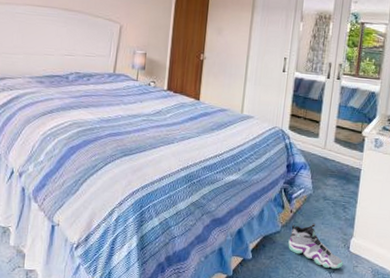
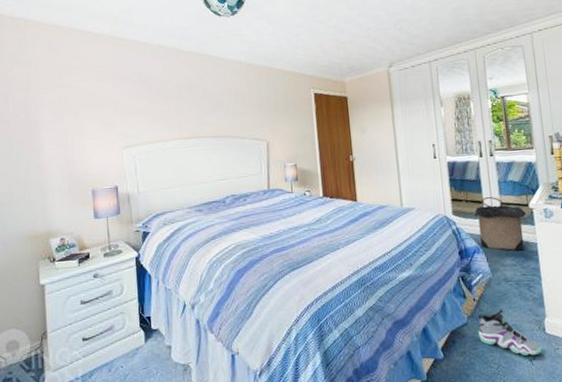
laundry hamper: none [309,117,358,174] -> present [474,196,527,251]

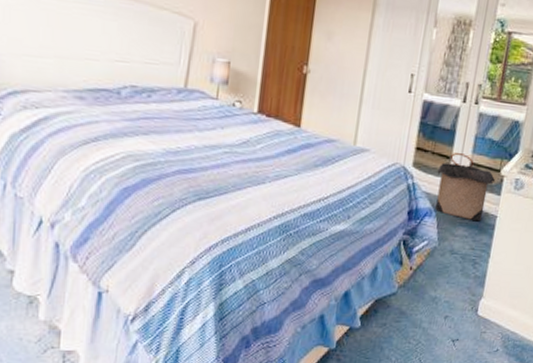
sneaker: present [478,308,543,356] -> none [405,282,470,337]

